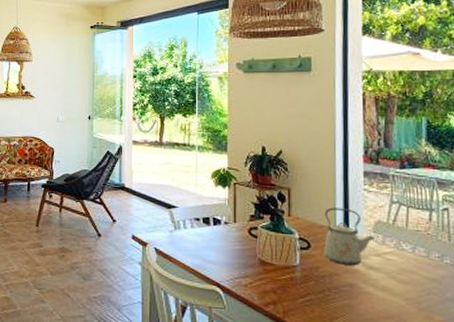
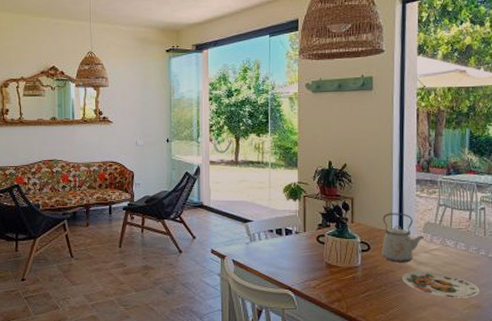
plate: none [348,276,446,314] -> present [401,271,480,298]

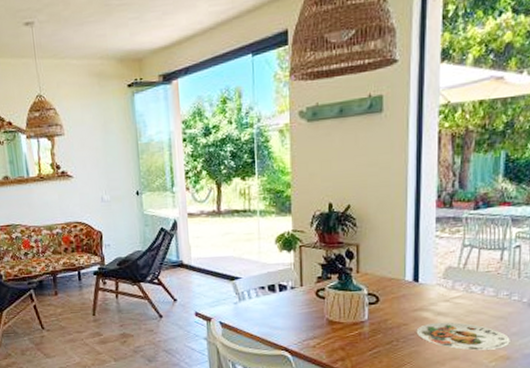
kettle: present [382,213,425,263] -> none [393,258,445,315]

